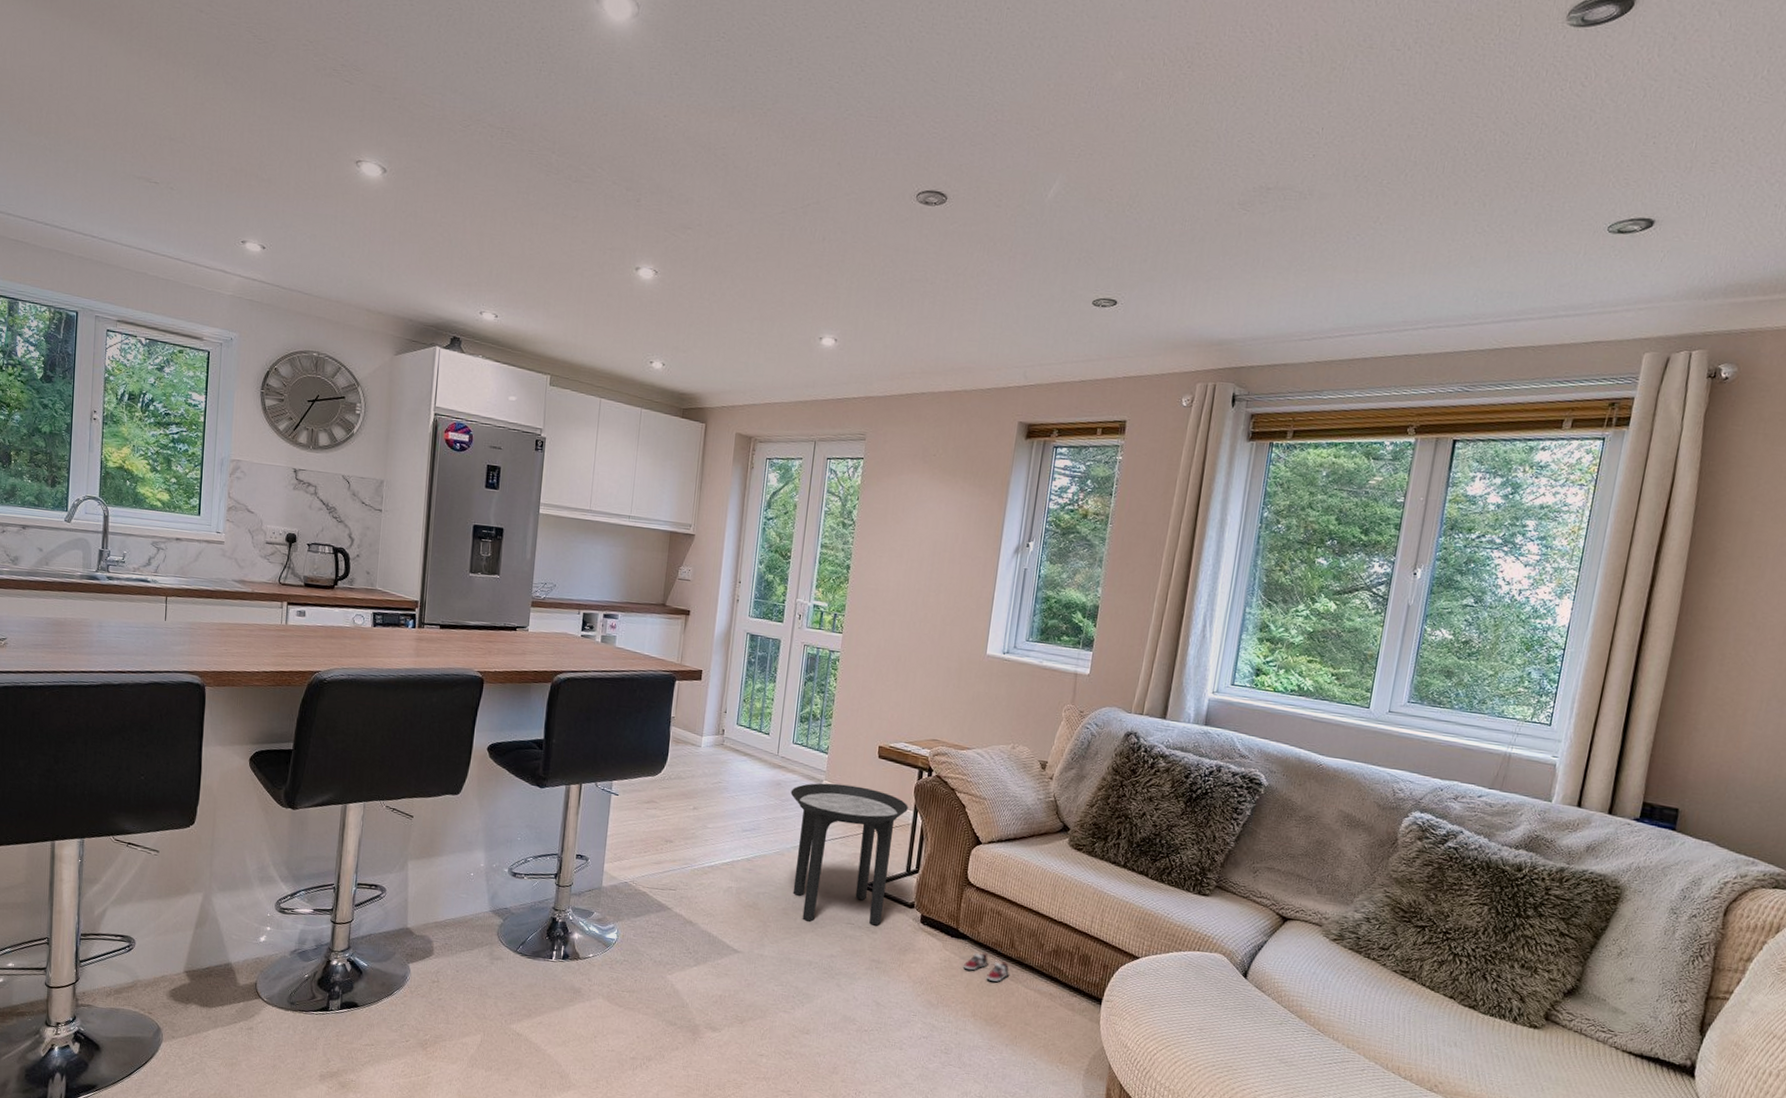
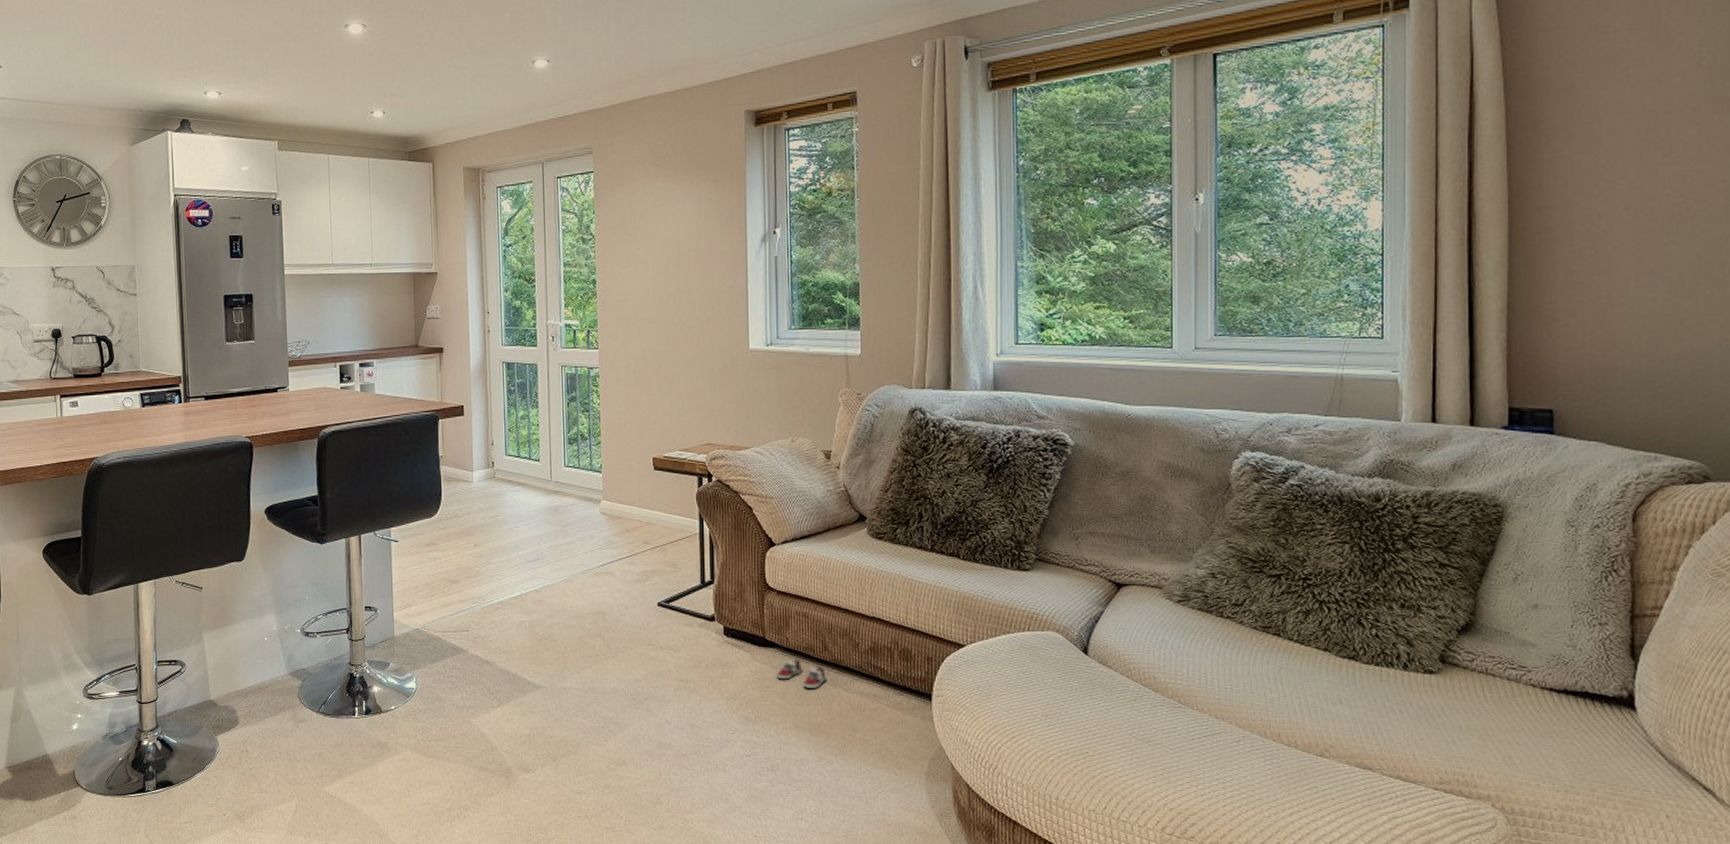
side table: present [790,783,908,926] -> none [570,502,693,647]

